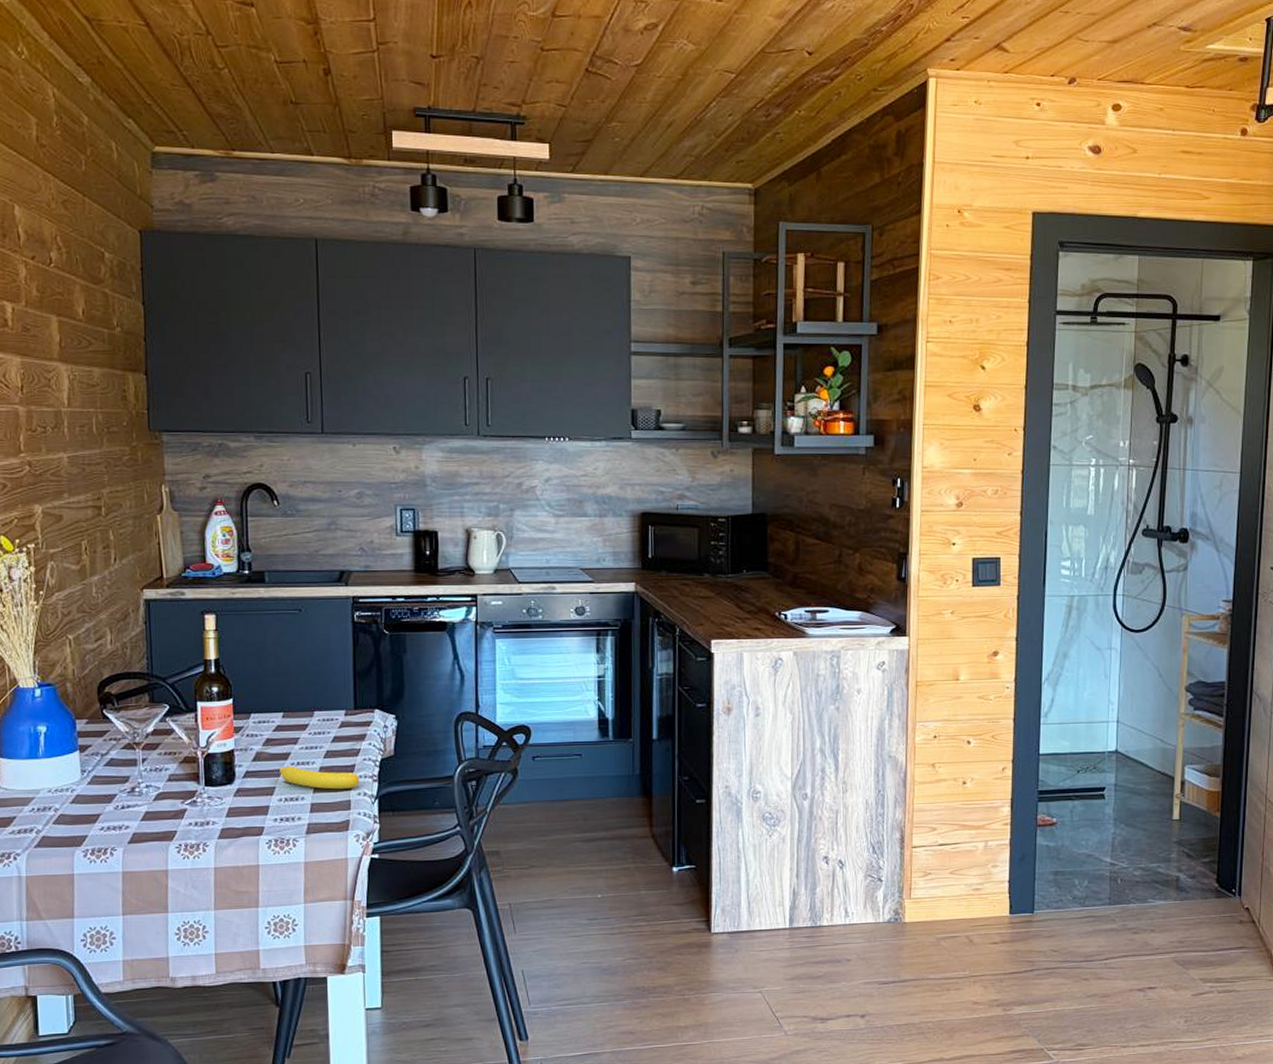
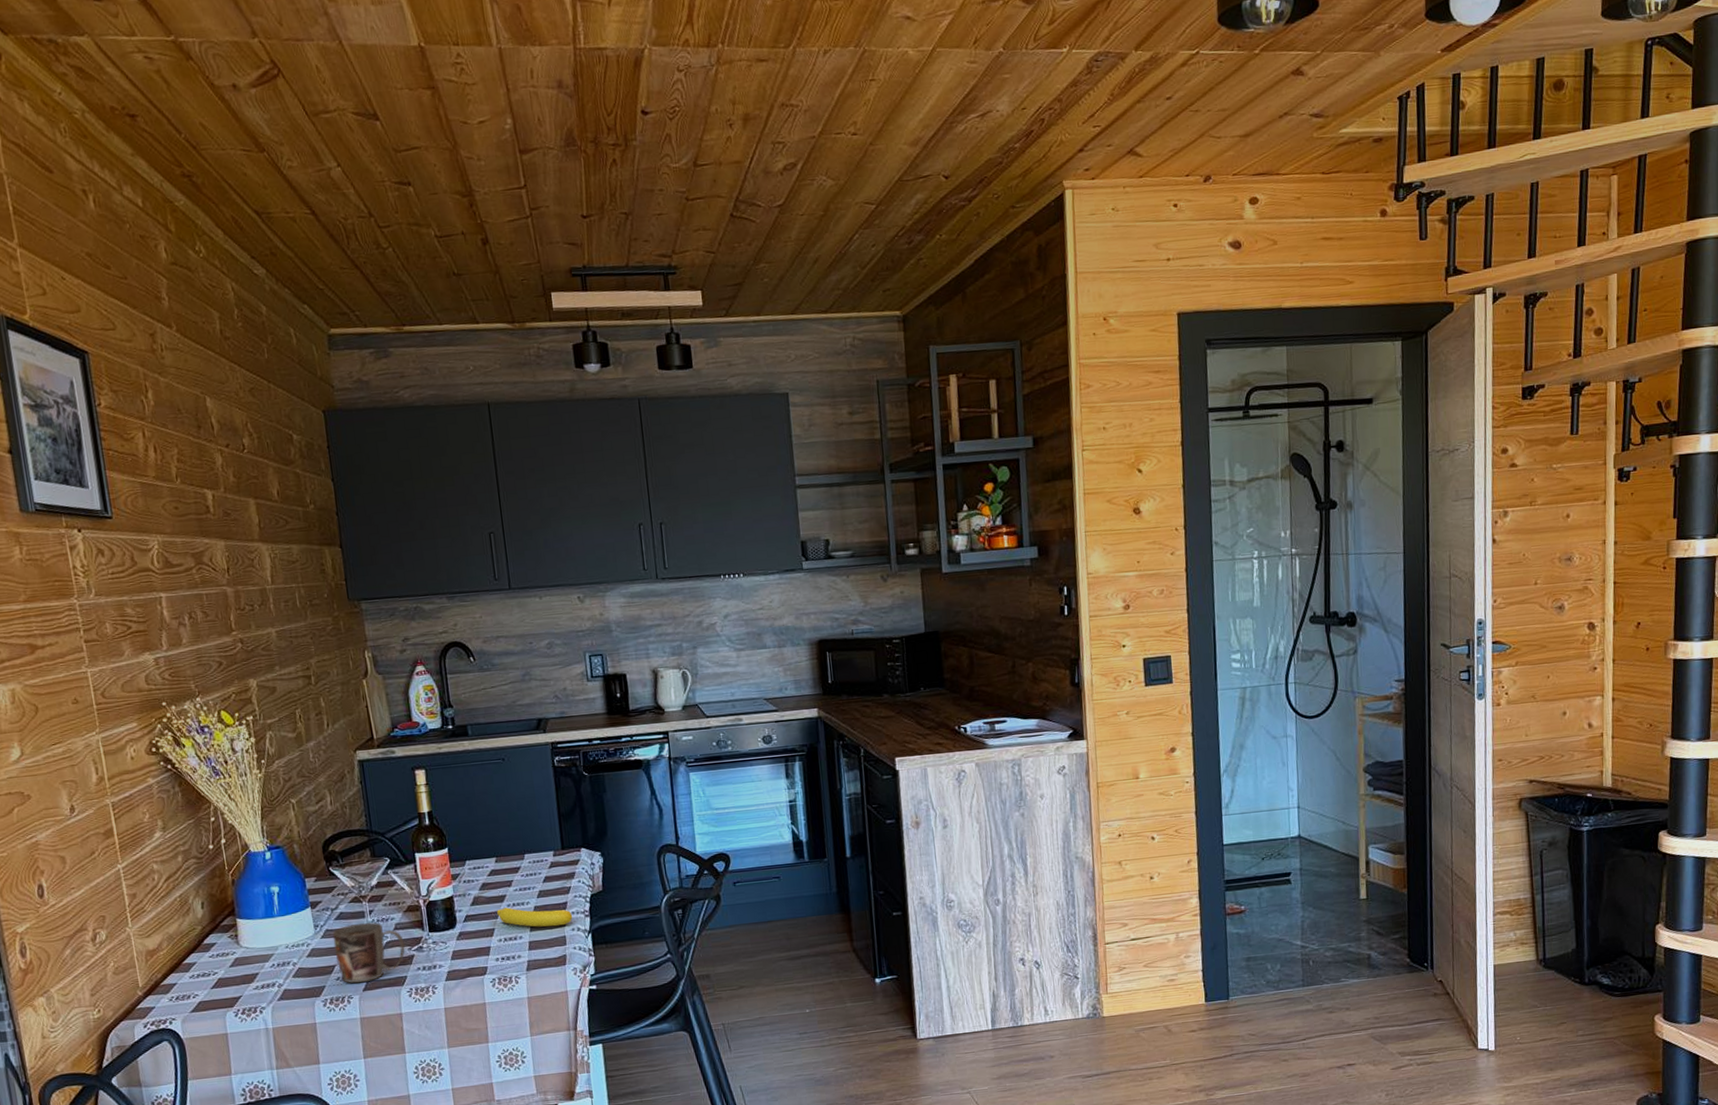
mug: none [100,771,179,835] -> present [332,922,406,983]

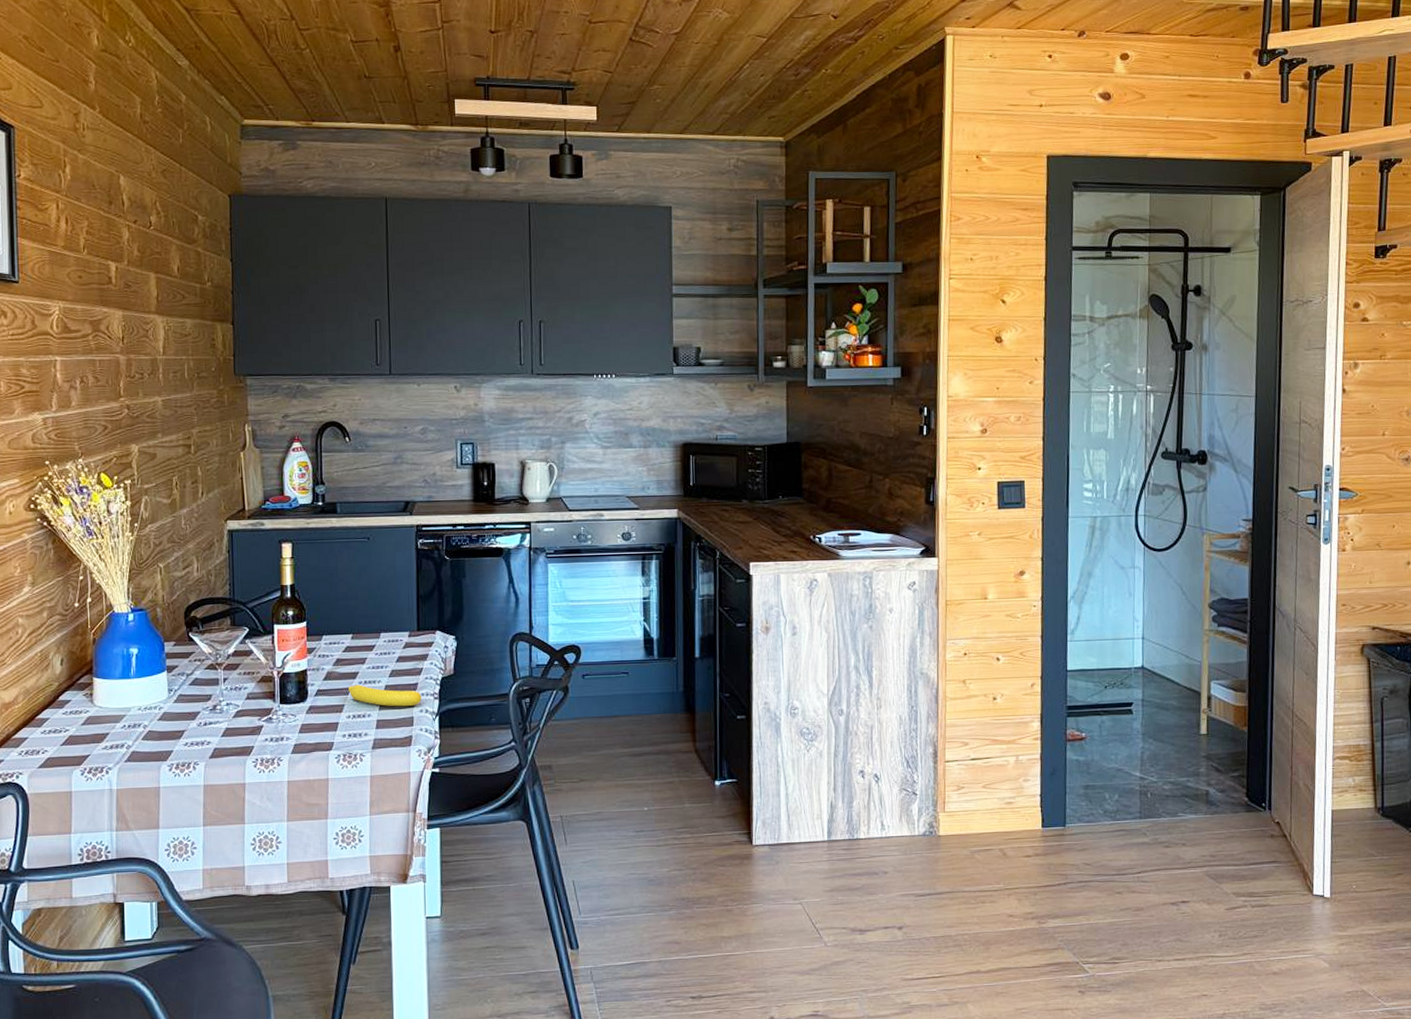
mug: present [332,922,406,983] -> none [185,690,256,750]

